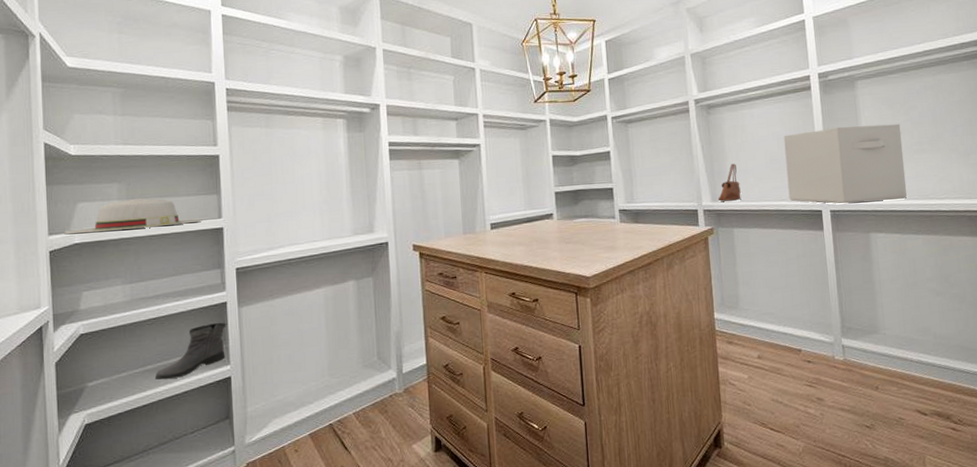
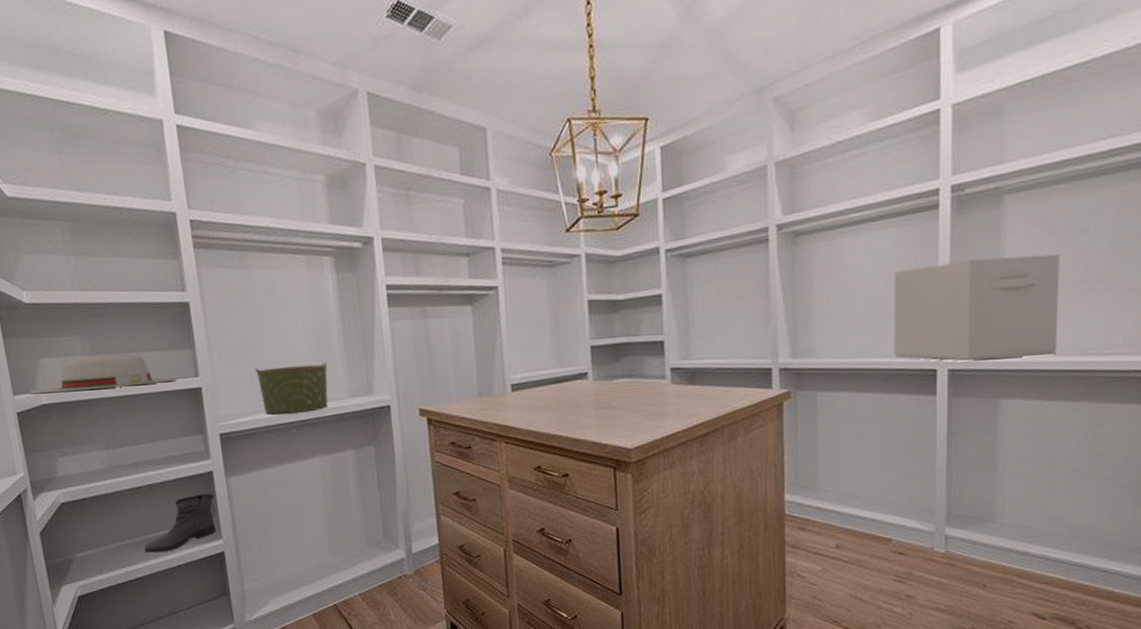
basket: none [273,206,335,251] -> present [255,363,328,415]
handbag: present [718,164,741,202] -> none [800,309,830,359]

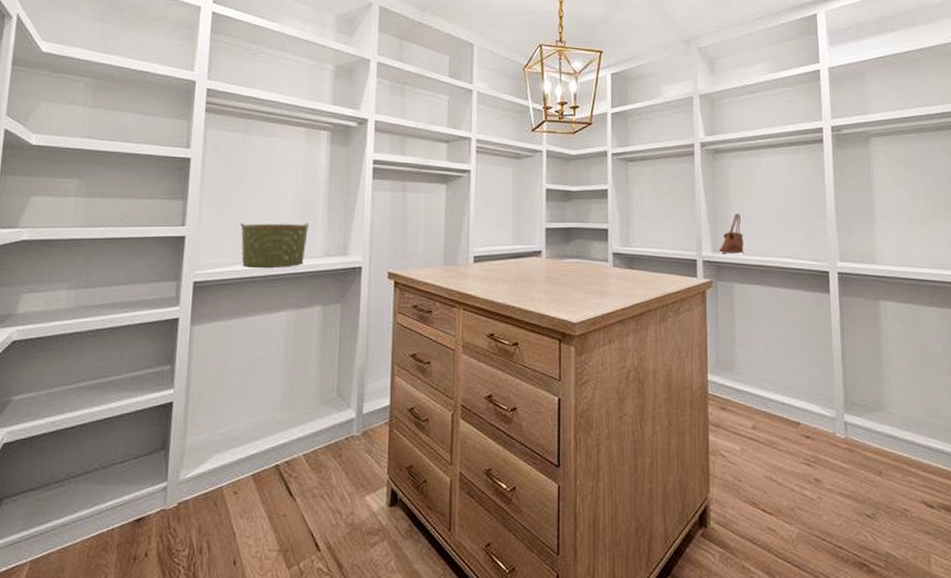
hat: present [30,353,178,394] -> none [12,196,164,230]
boot: present [144,494,217,554] -> none [88,341,175,400]
handbag: none [800,309,830,359] -> present [720,214,744,254]
storage box: present [894,254,1061,362] -> none [792,184,920,267]

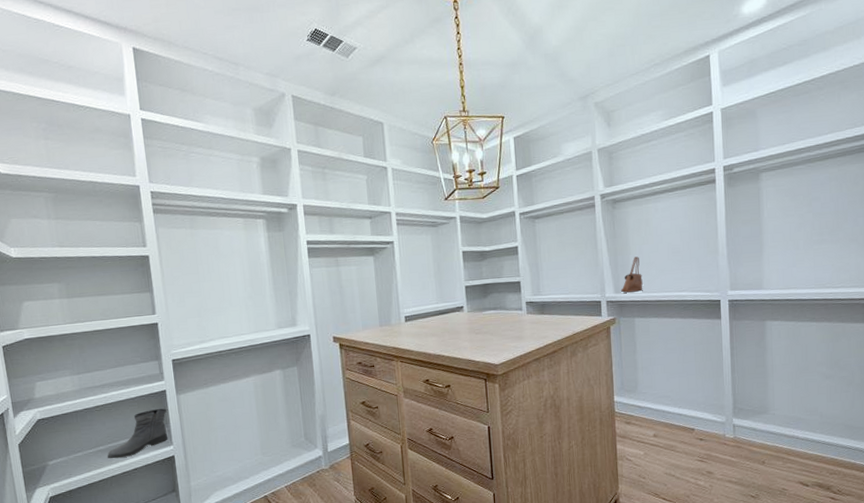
boot: none [88,341,175,400] -> present [107,408,168,459]
basket: present [241,223,308,267] -> none [202,302,261,344]

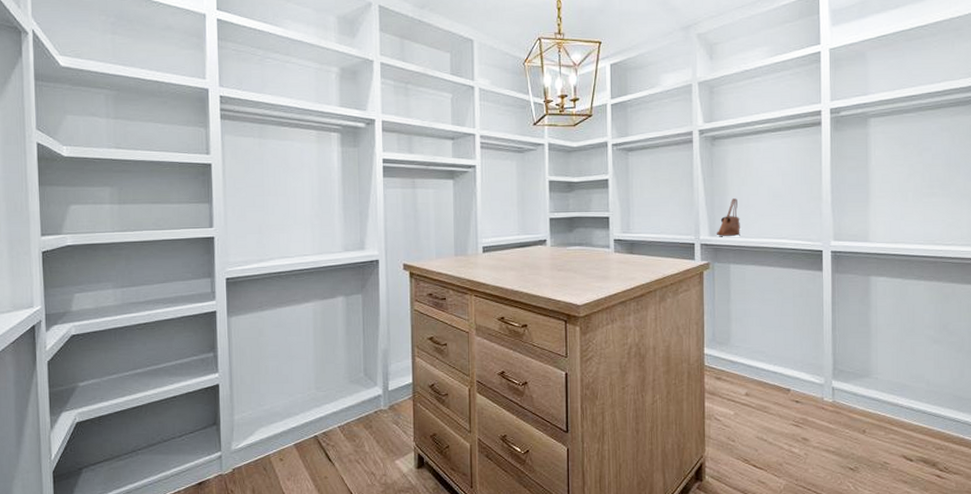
boot: present [107,408,168,459] -> none [144,331,215,384]

